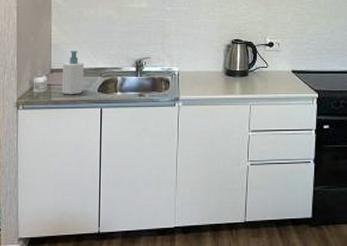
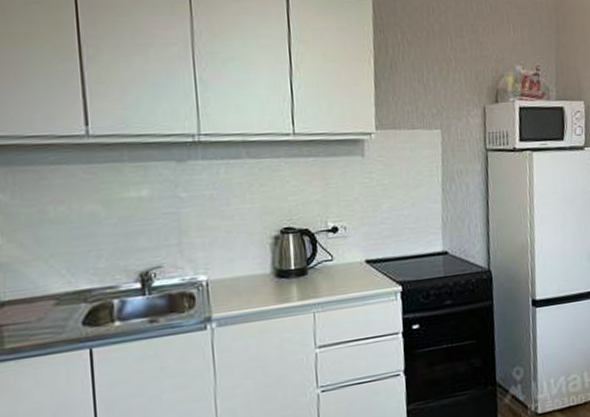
soap bottle: present [61,51,85,95] -> none [20,269,58,337]

